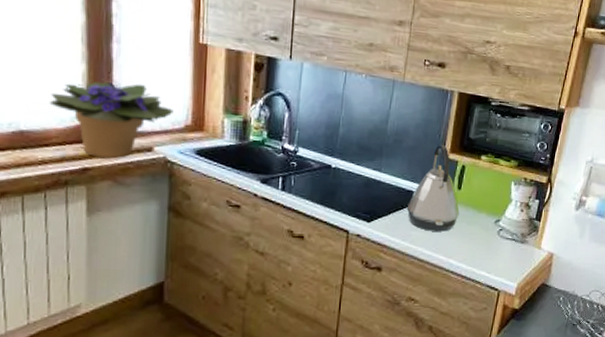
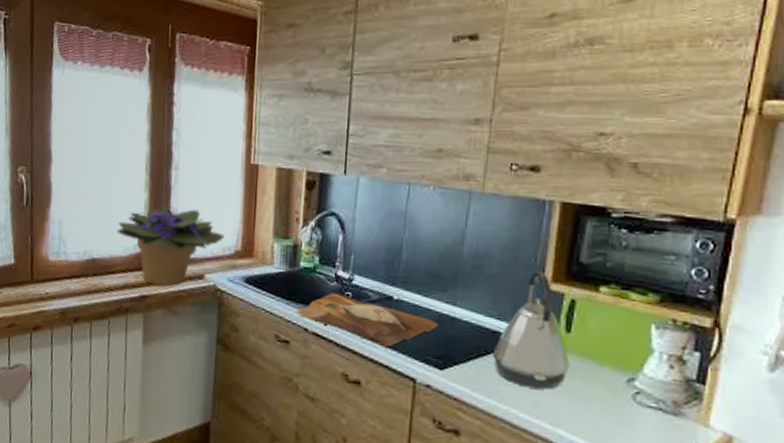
cutting board: none [244,163,368,207] -> present [293,293,439,348]

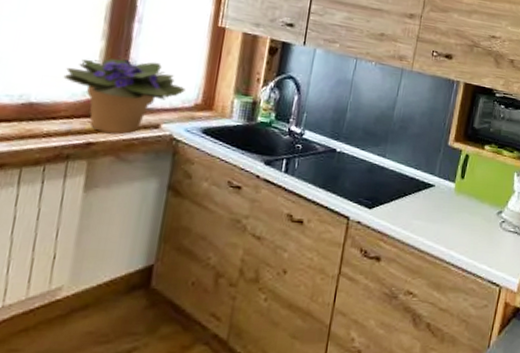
cutting board: present [293,293,439,348] -> none [247,145,371,192]
kettle: present [492,270,570,390] -> none [409,132,462,222]

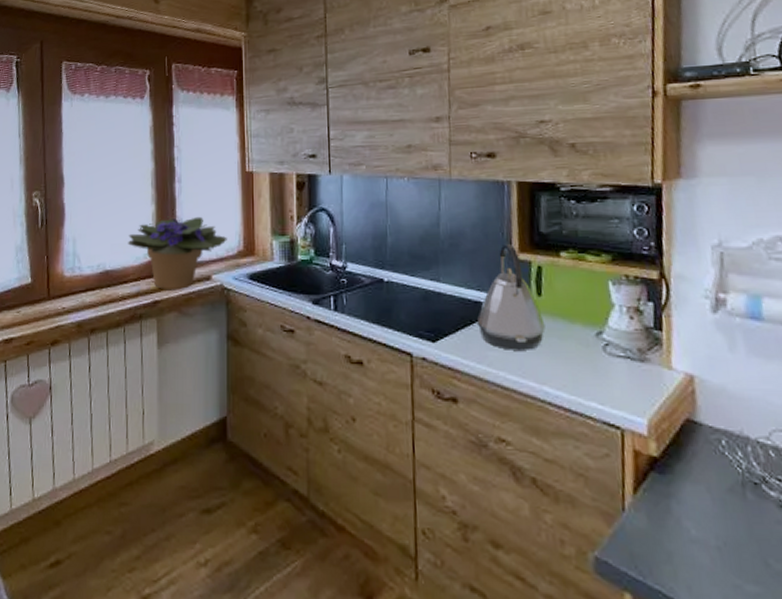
kettle: none [409,132,462,222] -> present [476,243,546,350]

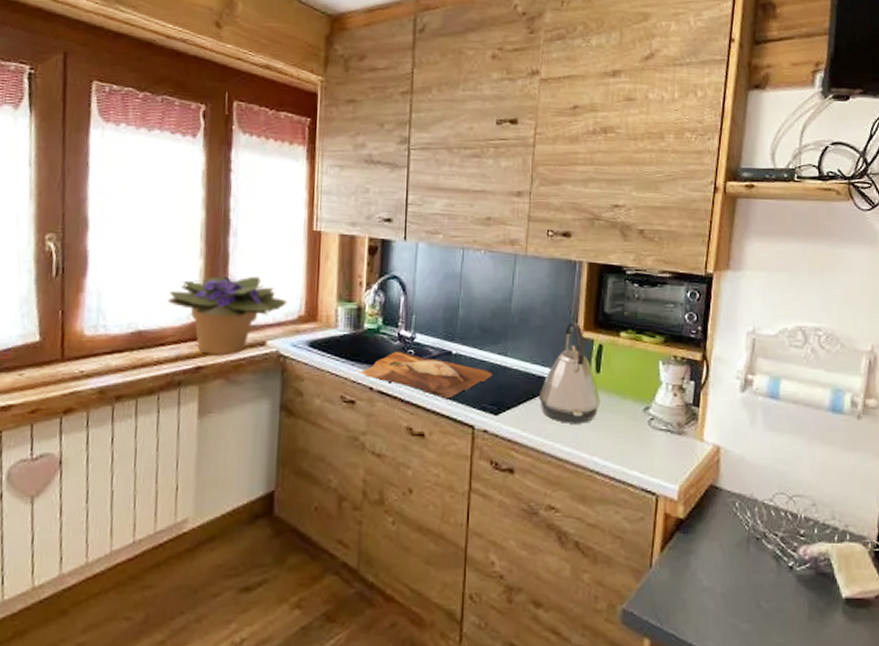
cutting board: none [295,281,427,327] -> present [358,351,493,399]

